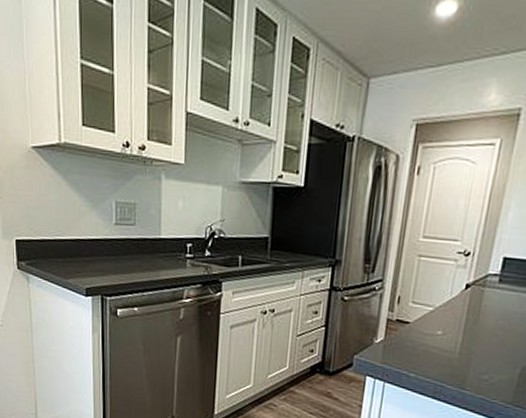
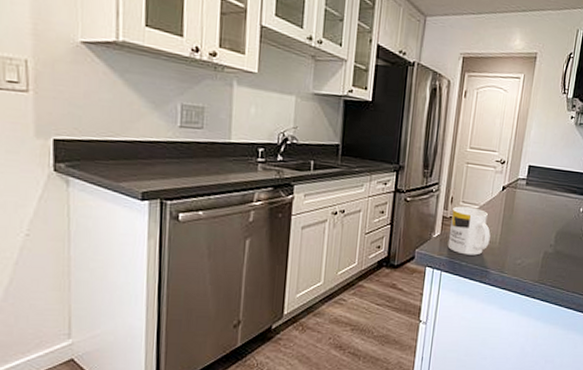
mug: none [392,307,448,367] -> present [447,206,491,255]

